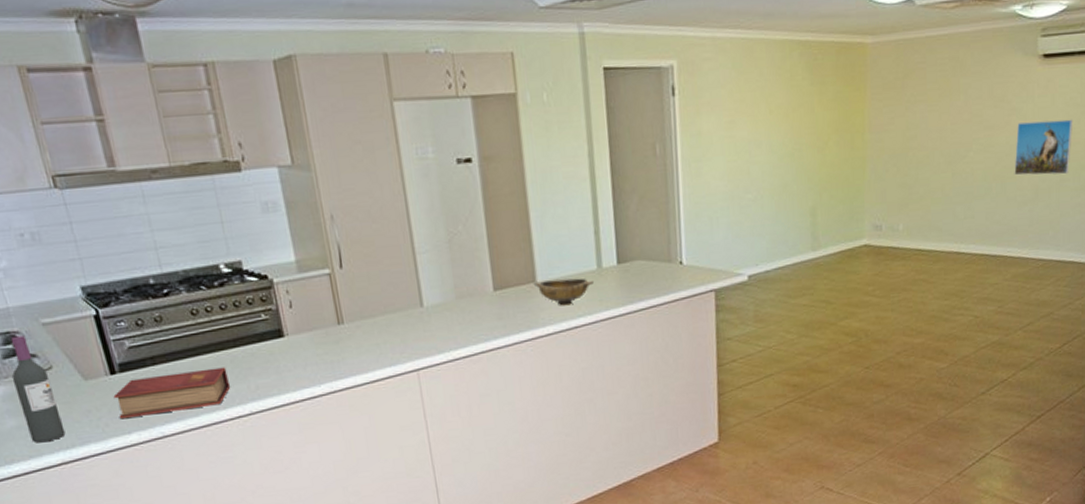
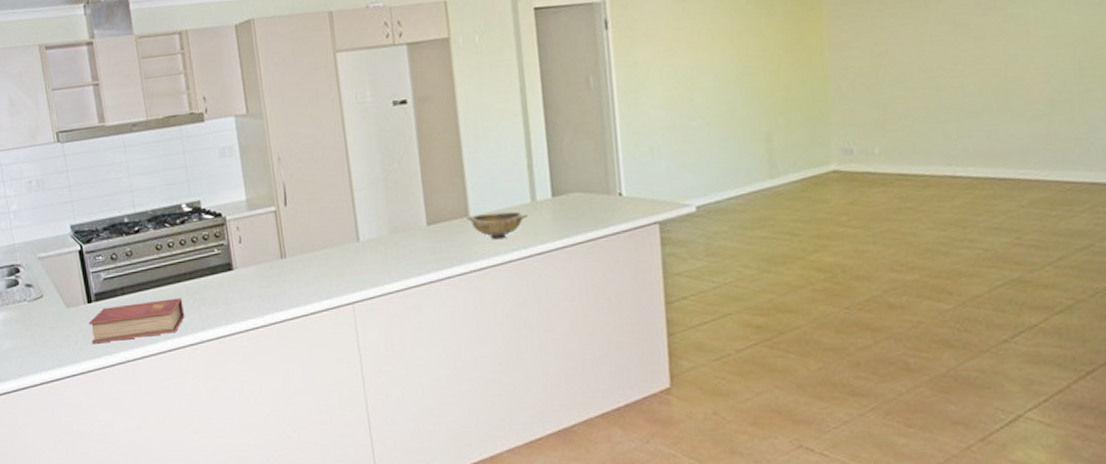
wine bottle: present [10,335,66,443] -> none [12,268,48,364]
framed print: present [1014,119,1072,176] -> none [1016,21,1094,88]

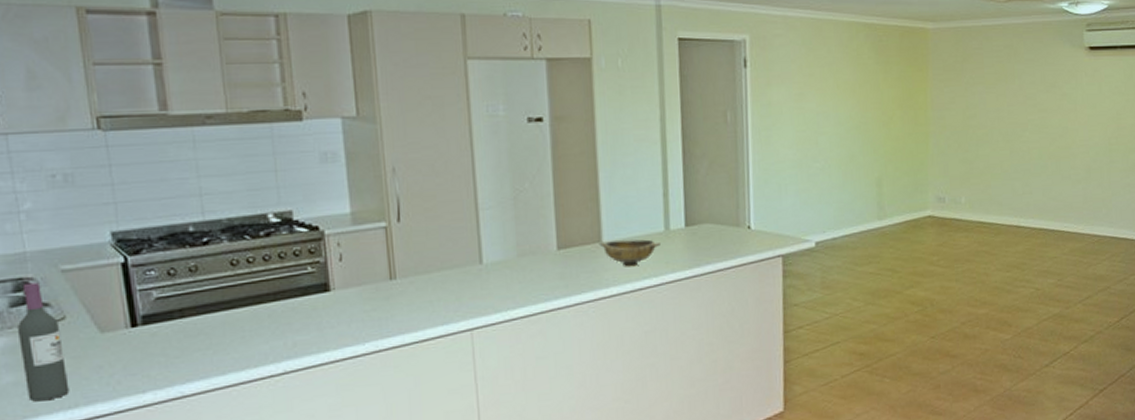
wine bottle: none [12,268,48,364] -> present [16,282,70,402]
book: present [88,298,185,344] -> none [131,322,265,377]

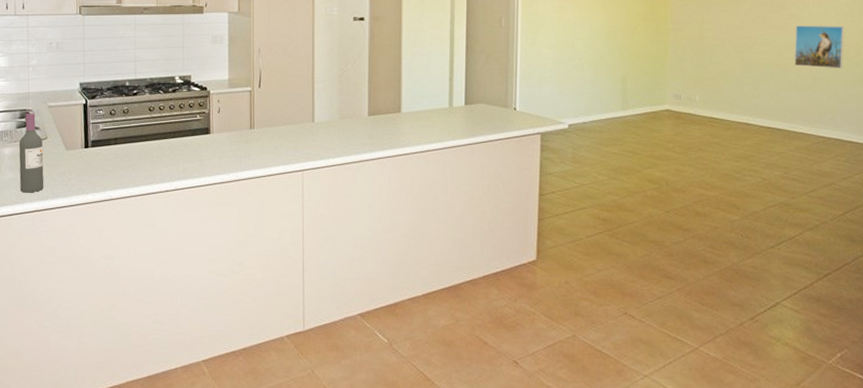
bowl: present [598,239,660,267] -> none [398,112,445,133]
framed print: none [1067,106,1119,156] -> present [794,26,844,69]

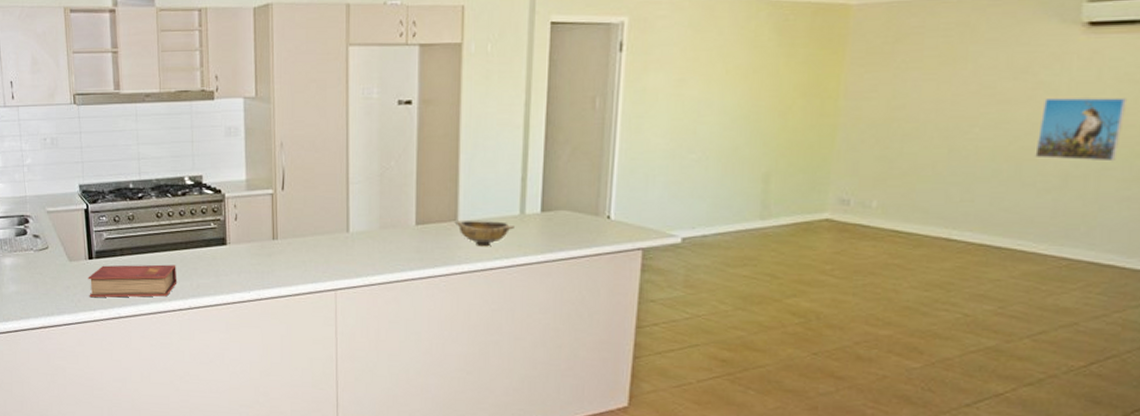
wine bottle: present [18,113,44,193] -> none [19,219,49,308]
book: none [83,151,165,182] -> present [88,264,178,298]
bowl: none [398,112,445,133] -> present [454,221,514,247]

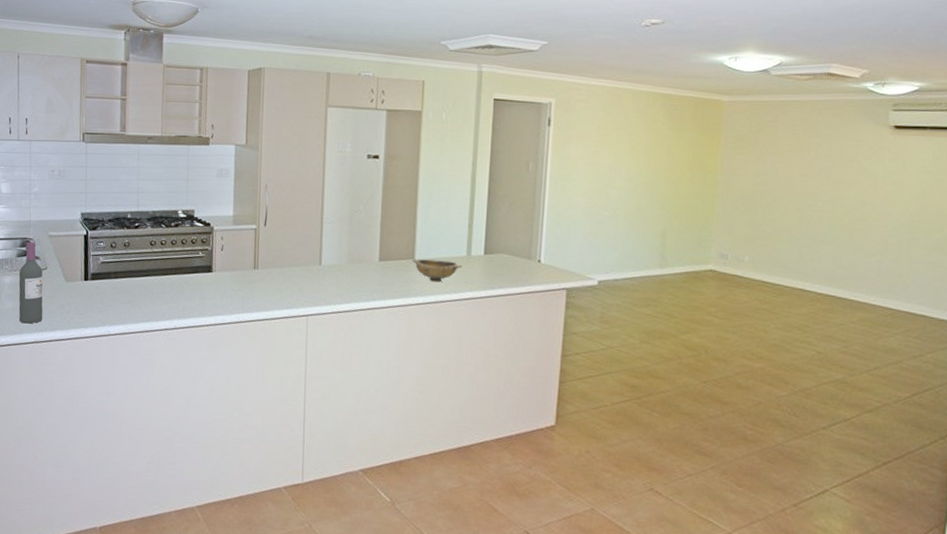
wine bottle: none [19,219,49,308] -> present [18,242,43,324]
book: present [88,264,178,298] -> none [82,286,165,317]
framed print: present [1035,97,1126,162] -> none [862,182,924,234]

